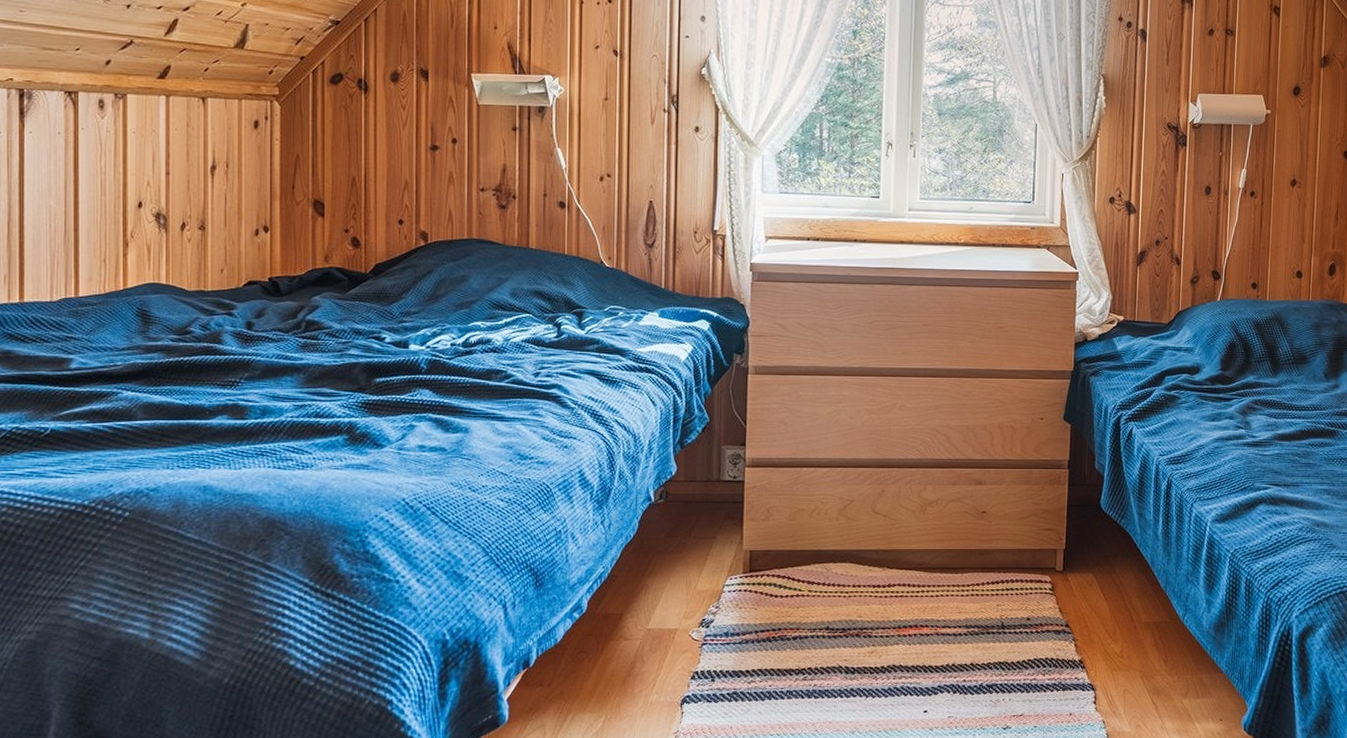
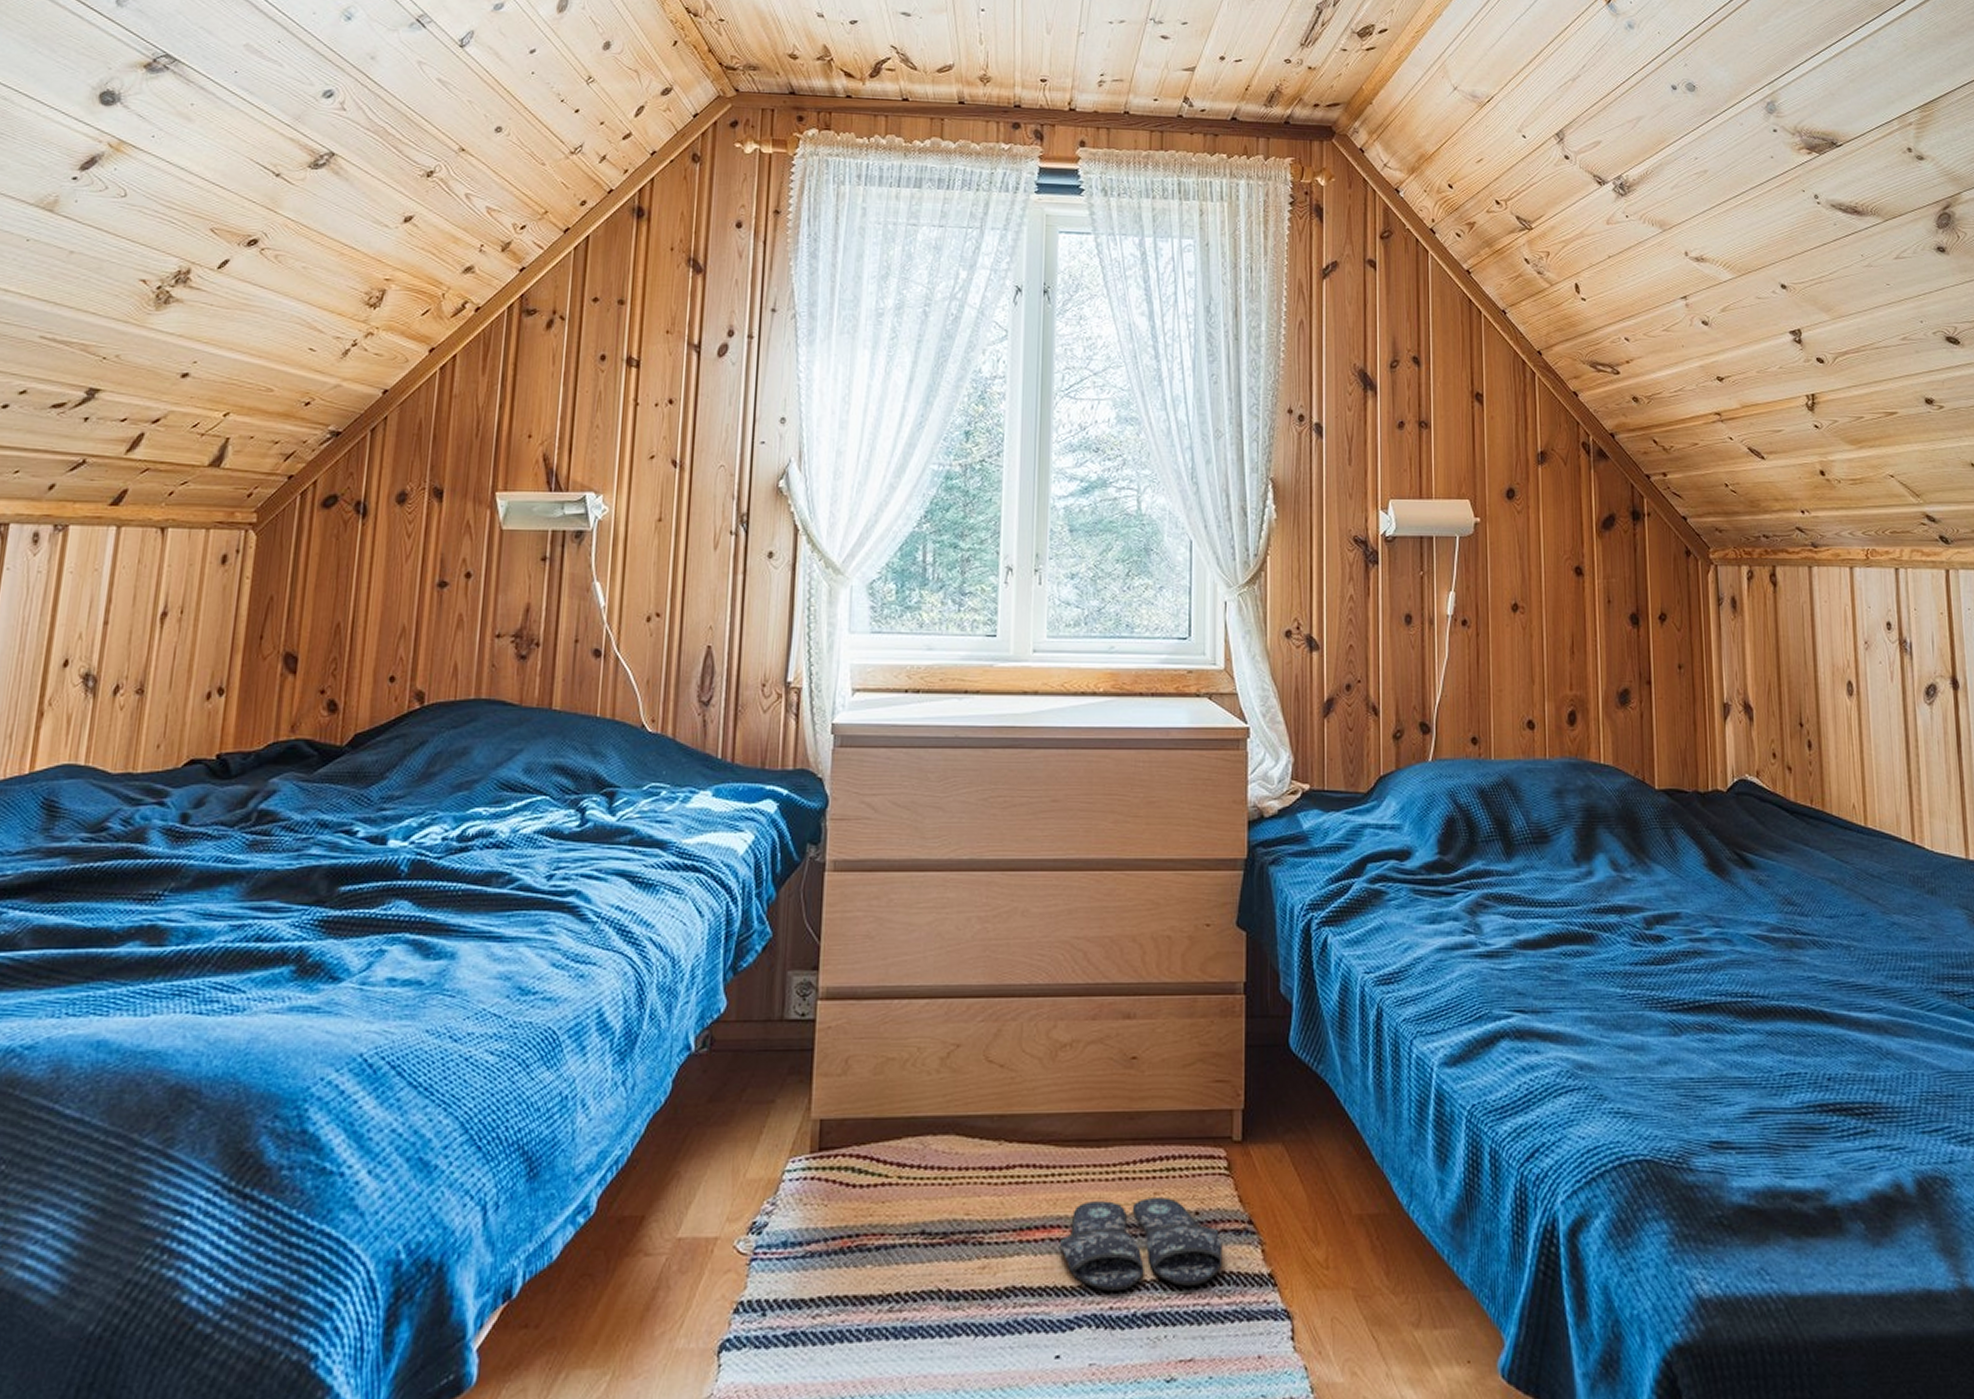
slippers: none [928,608,1046,670] -> present [1060,1197,1223,1292]

